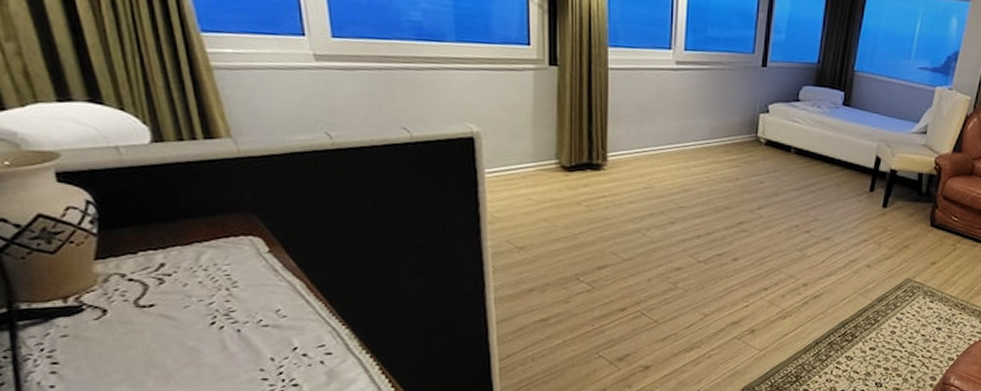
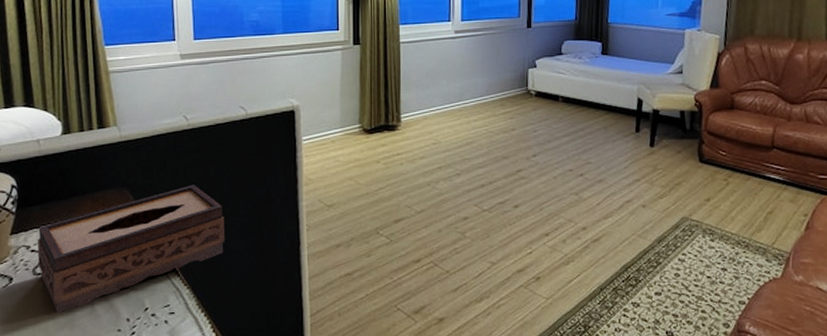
tissue box: none [134,215,391,350] -> present [37,185,225,313]

